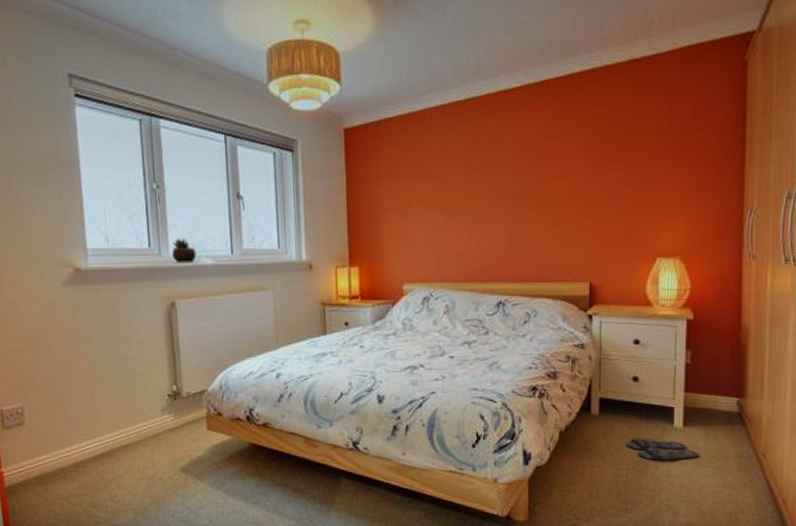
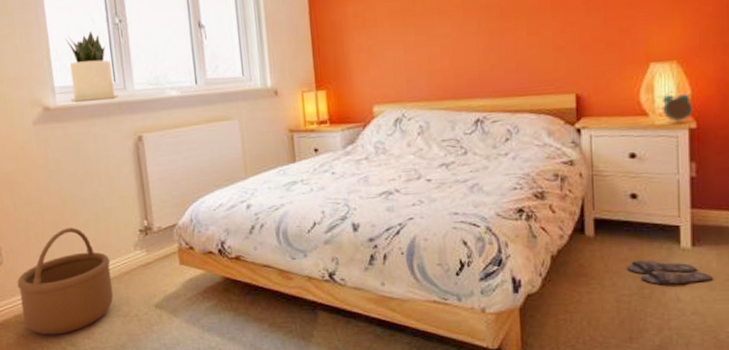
basket: none [39,390,139,497] -> present [17,227,114,335]
planter: none [99,195,153,266] -> present [64,31,119,103]
succulent plant: present [172,237,197,264] -> none [137,70,161,97]
alarm clock: none [665,283,692,315] -> present [663,89,693,124]

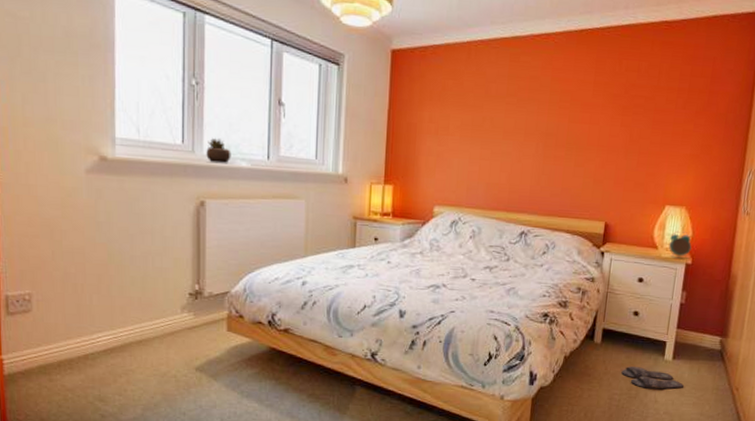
basket: present [17,227,114,335] -> none [46,282,154,389]
planter: present [64,31,119,103] -> none [131,88,185,161]
succulent plant: none [137,70,161,97] -> present [206,137,231,164]

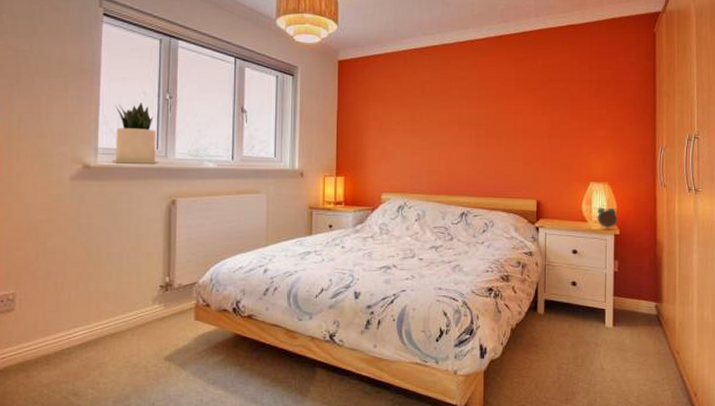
planter: none [131,88,185,161] -> present [112,103,159,165]
succulent plant: present [206,137,231,164] -> none [178,143,200,166]
slippers: present [621,366,684,389] -> none [566,335,626,356]

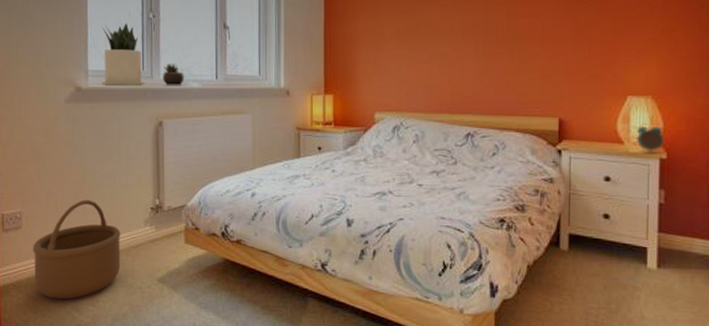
basket: none [26,279,127,384] -> present [33,200,121,300]
succulent plant: none [178,143,200,166] -> present [163,62,184,86]

